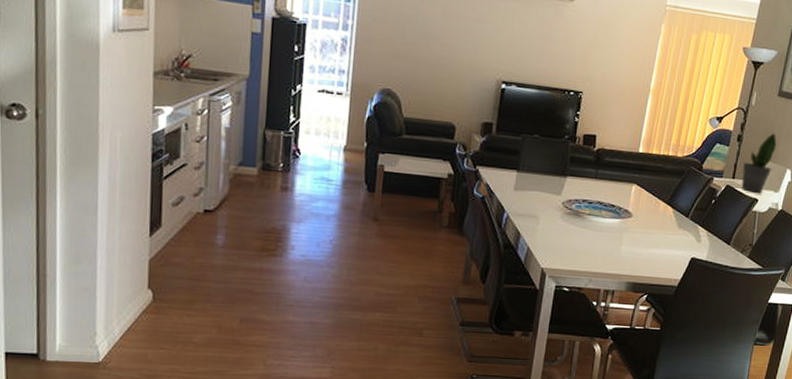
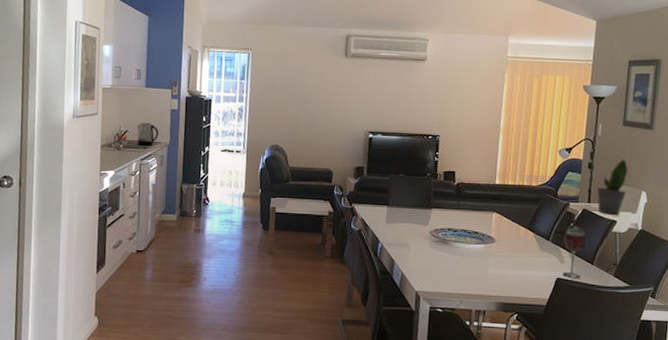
kettle: none [204,45,235,78] -> present [137,122,159,146]
wineglass: none [697,201,726,258] -> present [562,225,587,278]

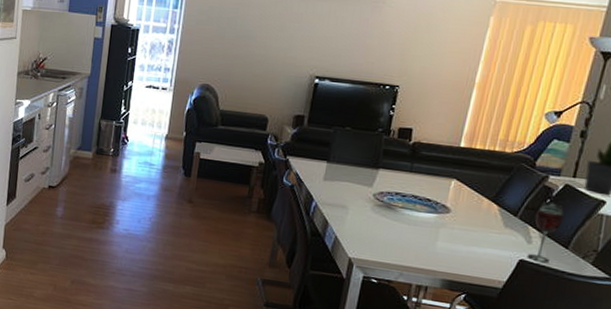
kettle: present [137,122,159,146] -> none [55,50,80,77]

